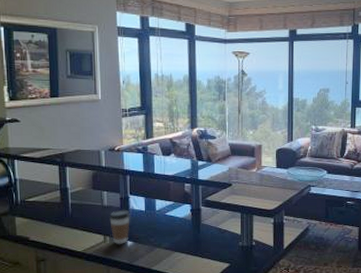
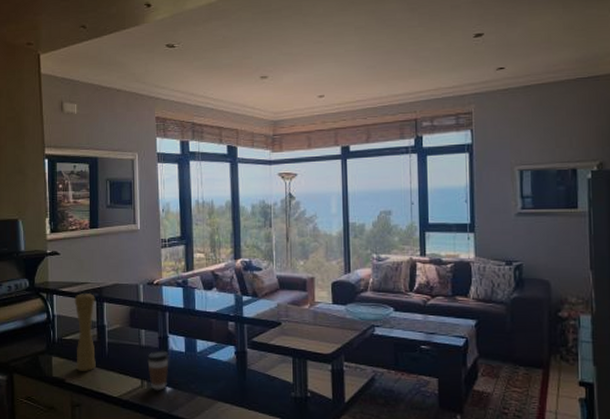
pepper mill: none [36,158,60,230] -> present [74,292,96,371]

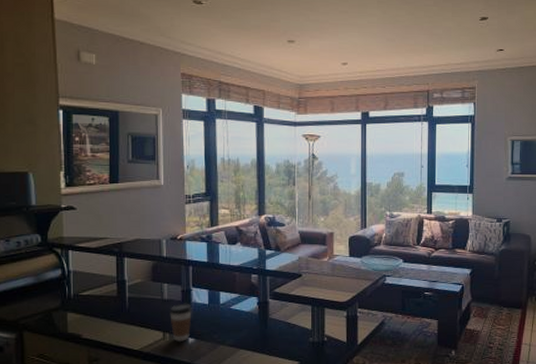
pepper mill: present [74,292,96,371] -> none [92,248,115,326]

